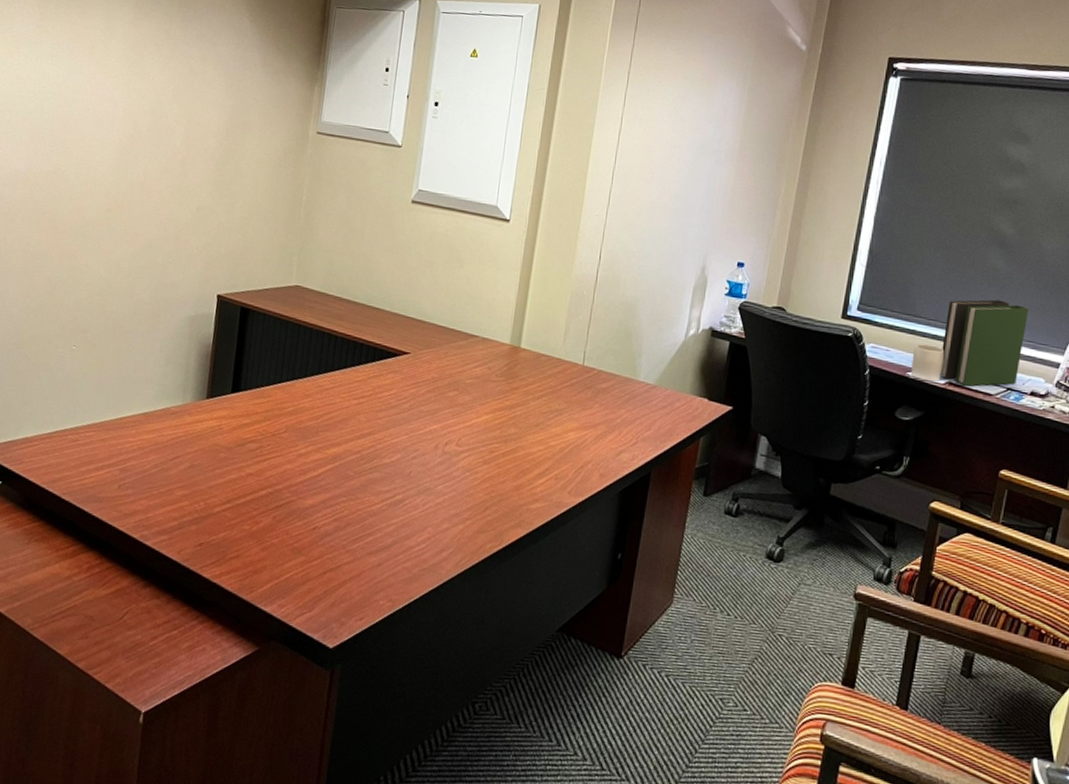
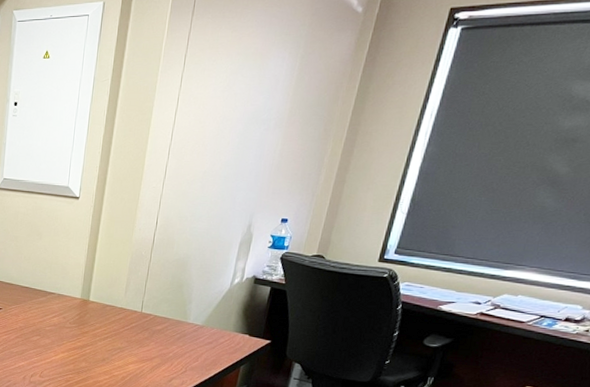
mug: present [911,344,945,382] -> none [443,280,480,313]
binder: present [940,299,1029,387] -> none [472,236,574,316]

